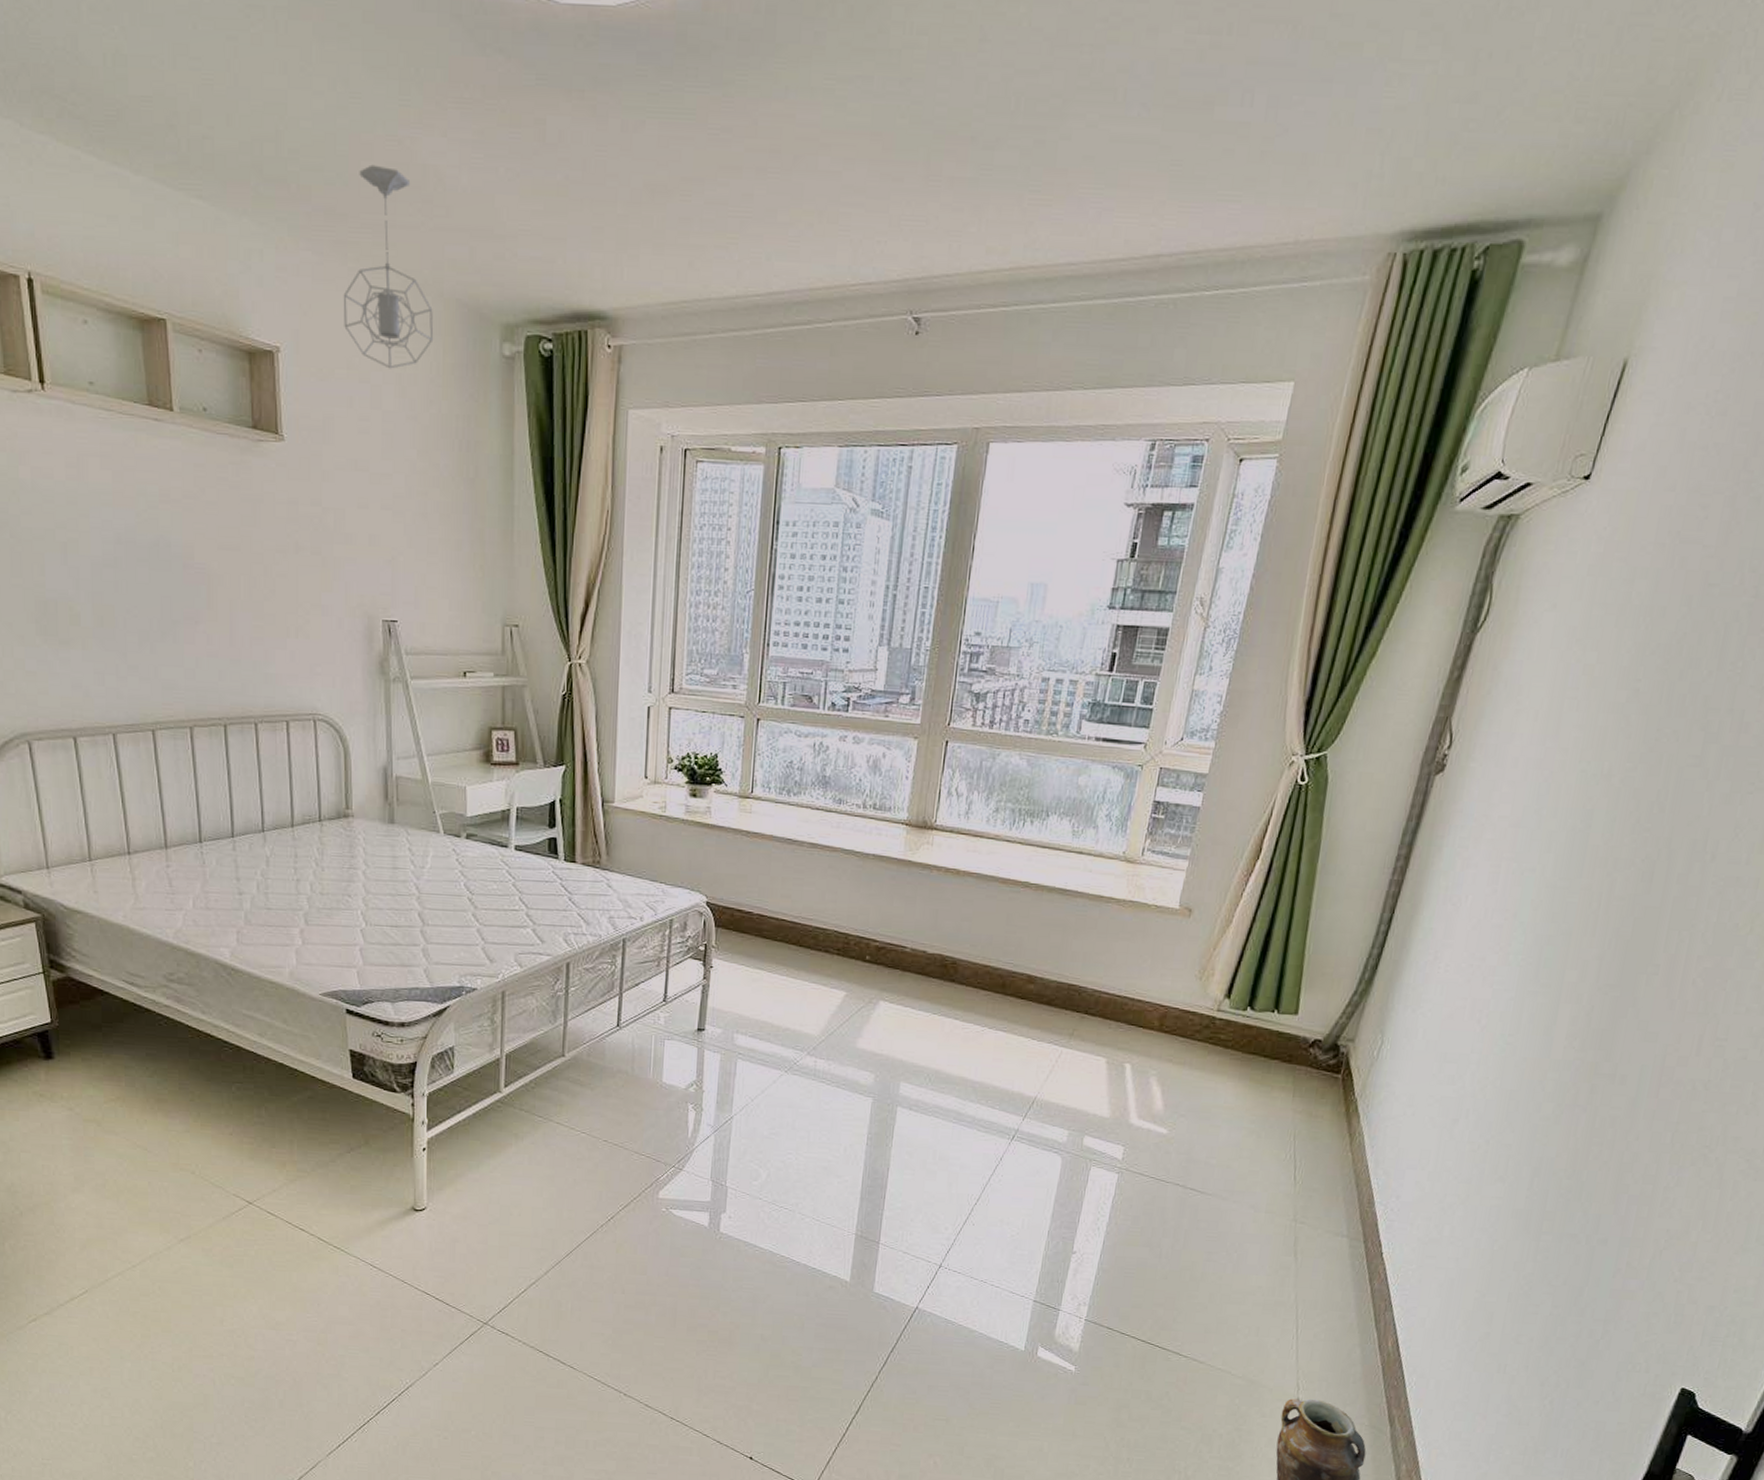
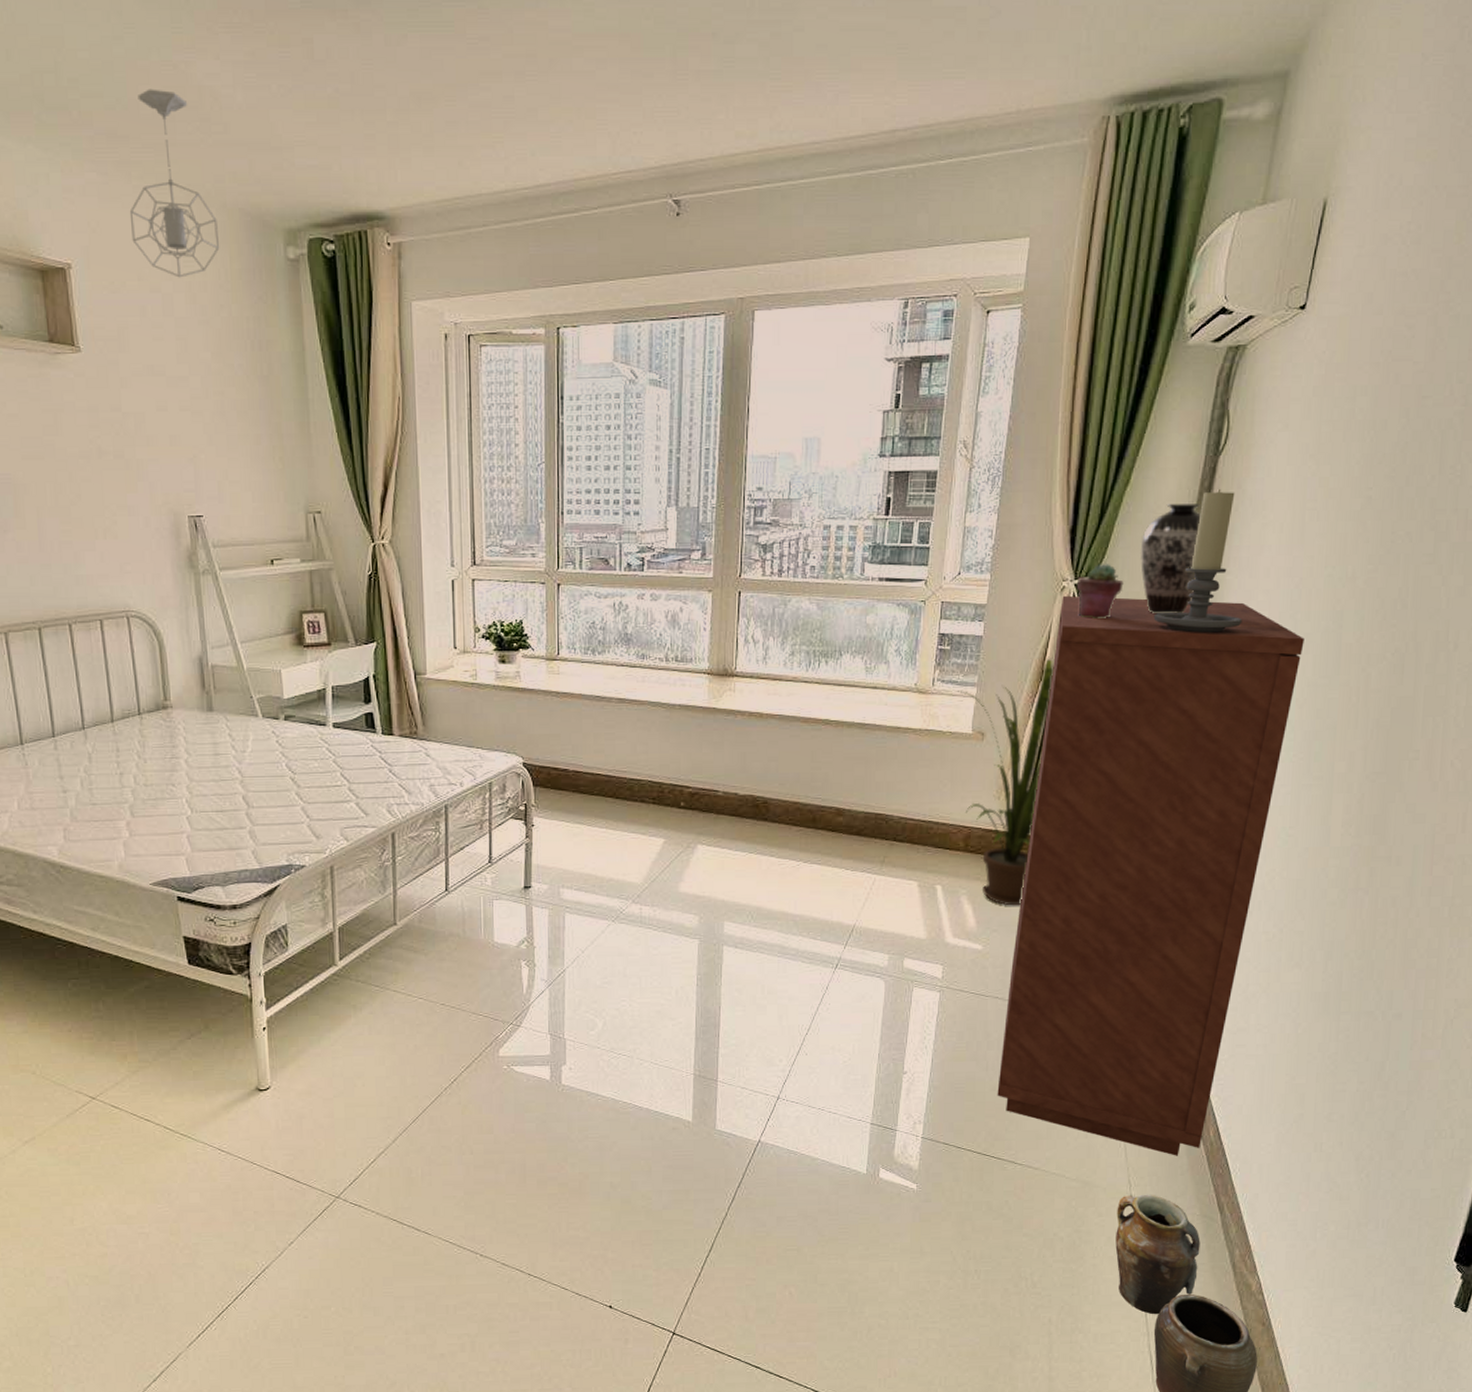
house plant: none [1164,834,1273,1092] -> present [958,656,1053,906]
dresser: none [1168,771,1548,1364] -> present [997,595,1304,1156]
potted succulent: none [1306,739,1358,799] -> present [1076,563,1124,618]
decorative vase: none [1378,681,1450,800] -> present [1140,504,1201,615]
candle holder: none [1386,668,1490,823] -> present [1153,488,1242,633]

